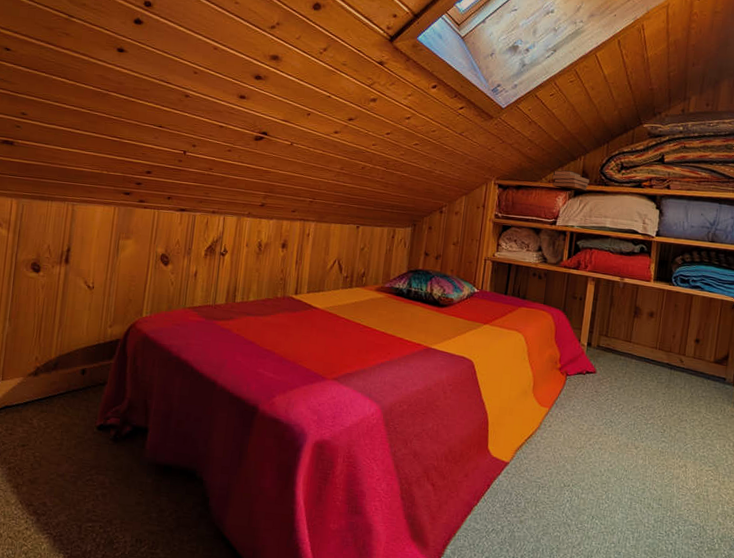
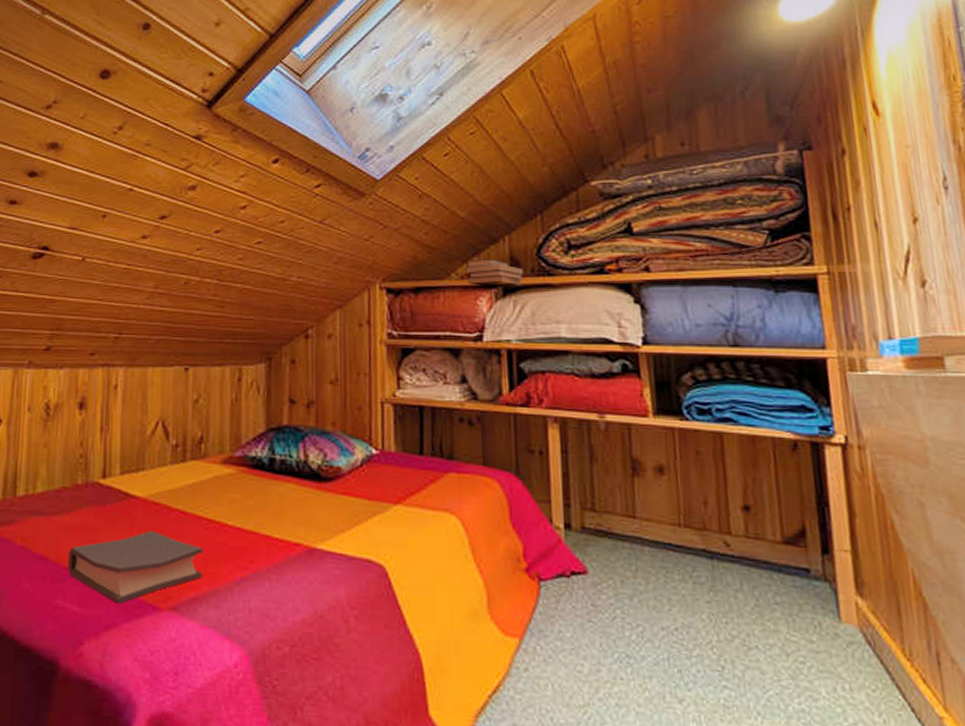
hardback book: none [267,330,358,375] -> present [67,531,203,605]

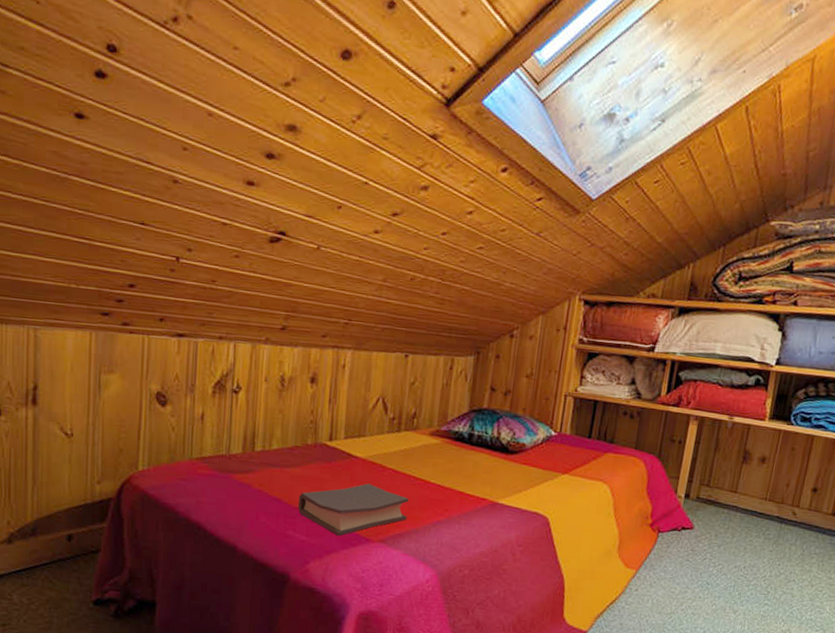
books: present [465,259,524,288] -> none [652,281,699,309]

